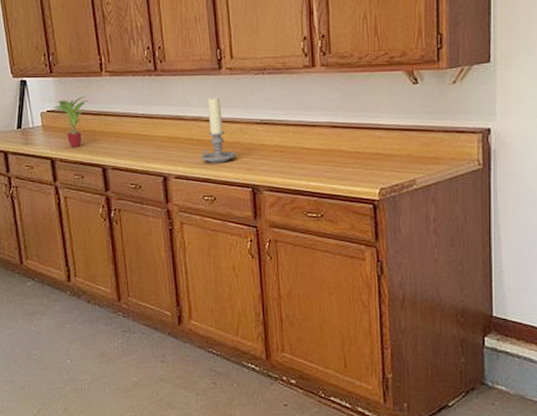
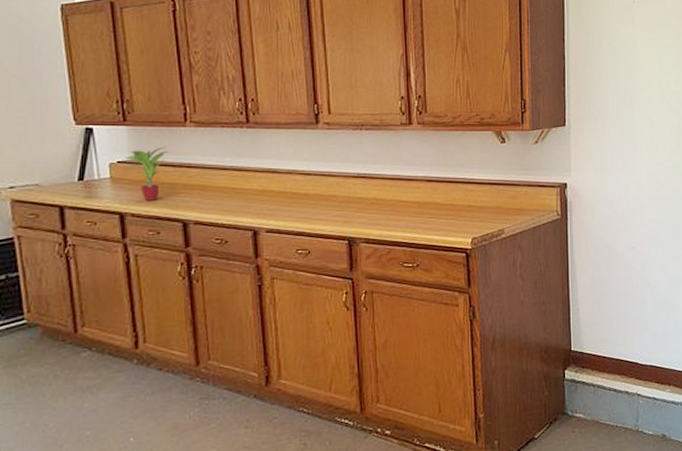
candle holder: present [201,97,236,163] -> none [295,151,332,216]

